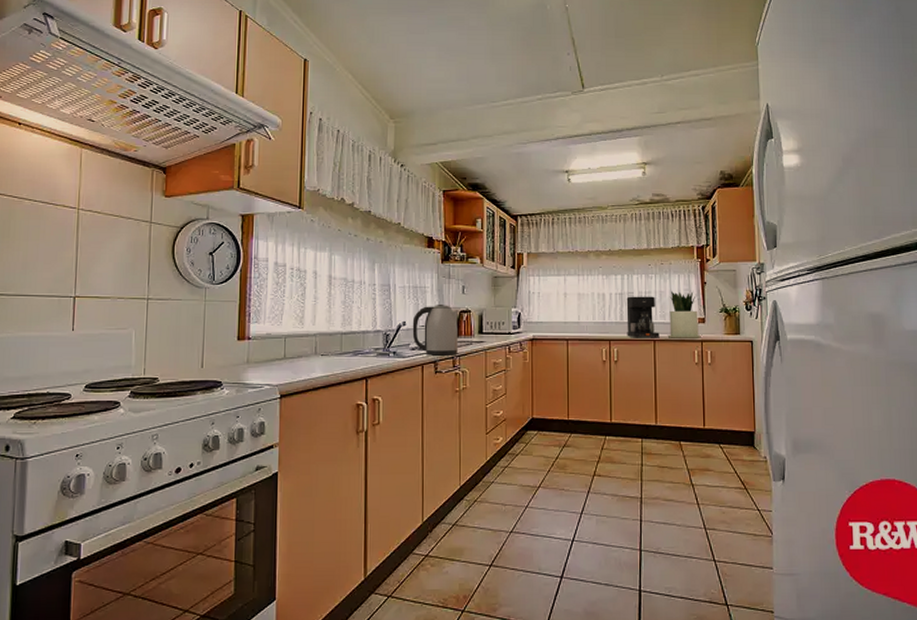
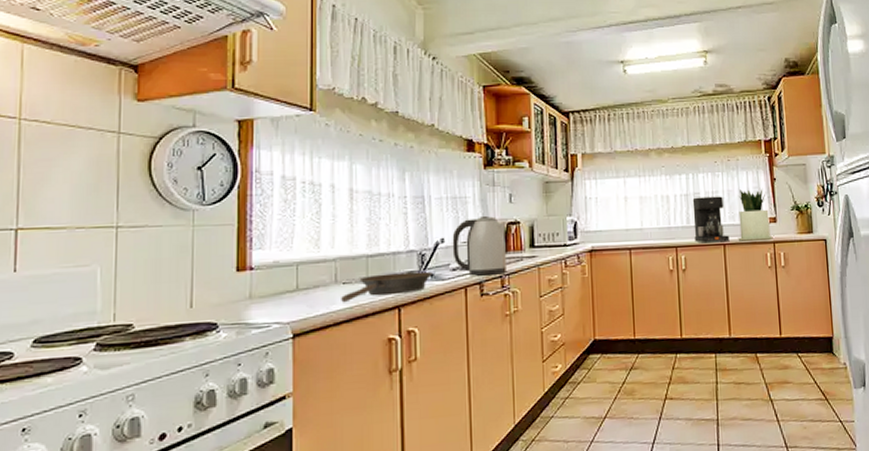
frying pan: none [319,349,395,372] -> present [341,271,432,303]

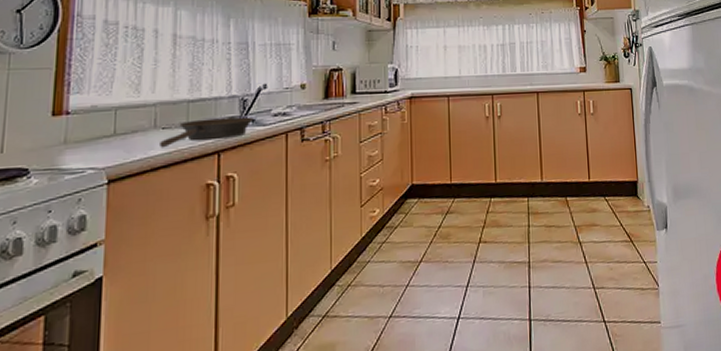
kettle: present [452,215,506,276] -> none [274,62,329,122]
coffee maker: present [692,196,730,243] -> none [508,46,543,91]
planter: present [737,189,773,242] -> none [550,40,583,91]

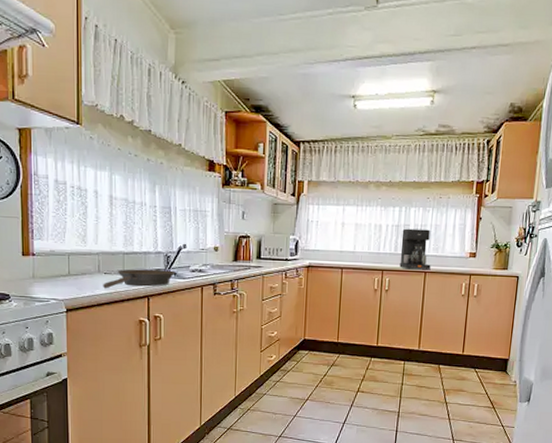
coffee maker: none [508,46,543,91] -> present [399,228,431,270]

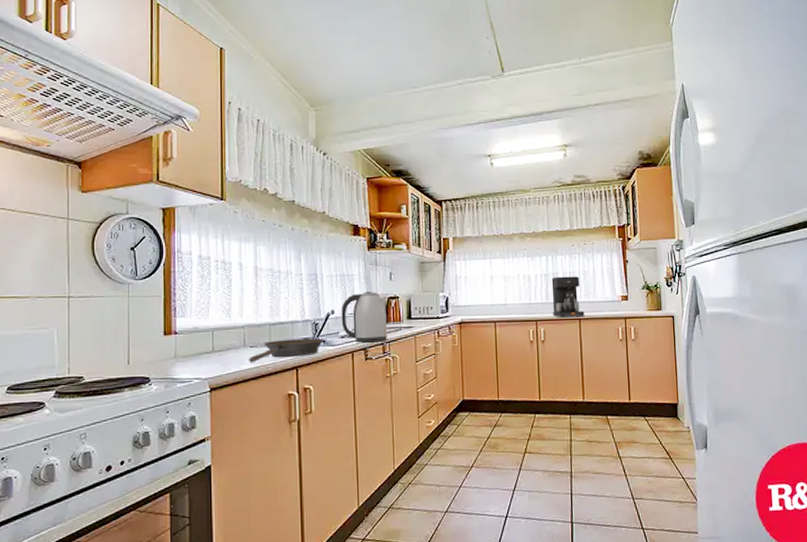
kettle: none [192,228,238,279] -> present [341,291,387,343]

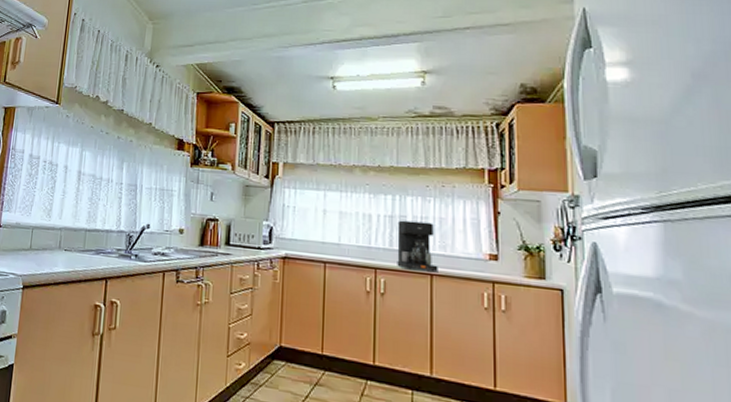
frying pan: present [249,338,324,363] -> none [62,247,137,268]
kettle: present [341,291,387,343] -> none [155,209,206,266]

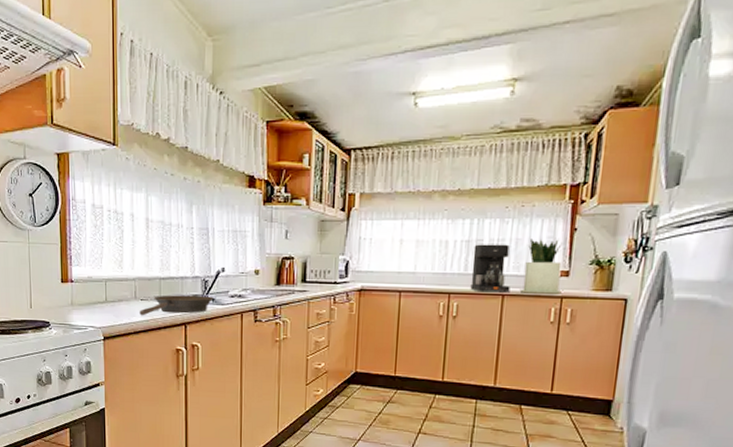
frying pan: none [62,247,137,268] -> present [140,295,214,316]
planter: none [448,219,493,280] -> present [519,239,562,296]

